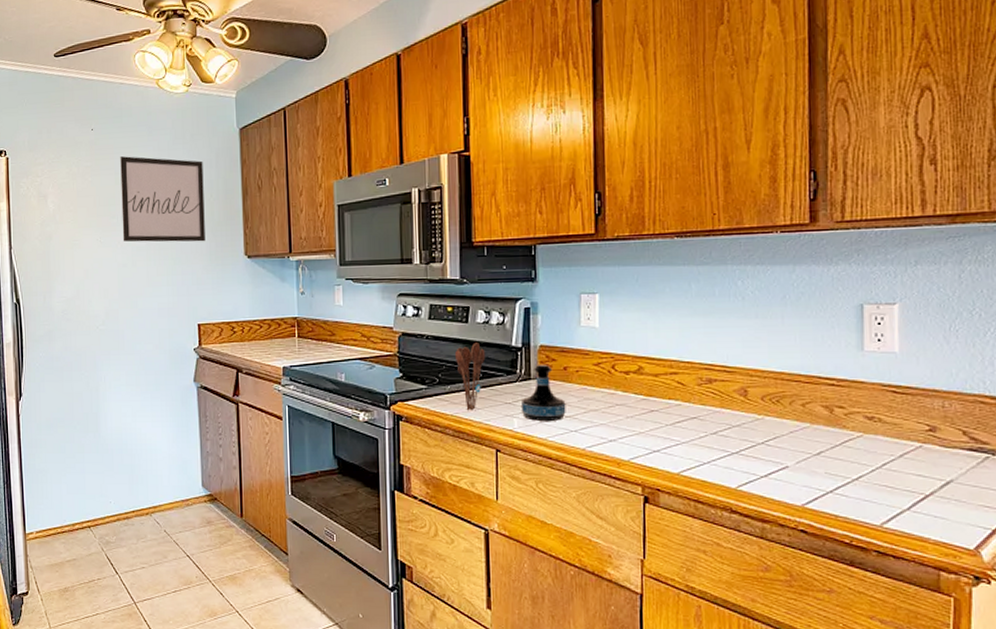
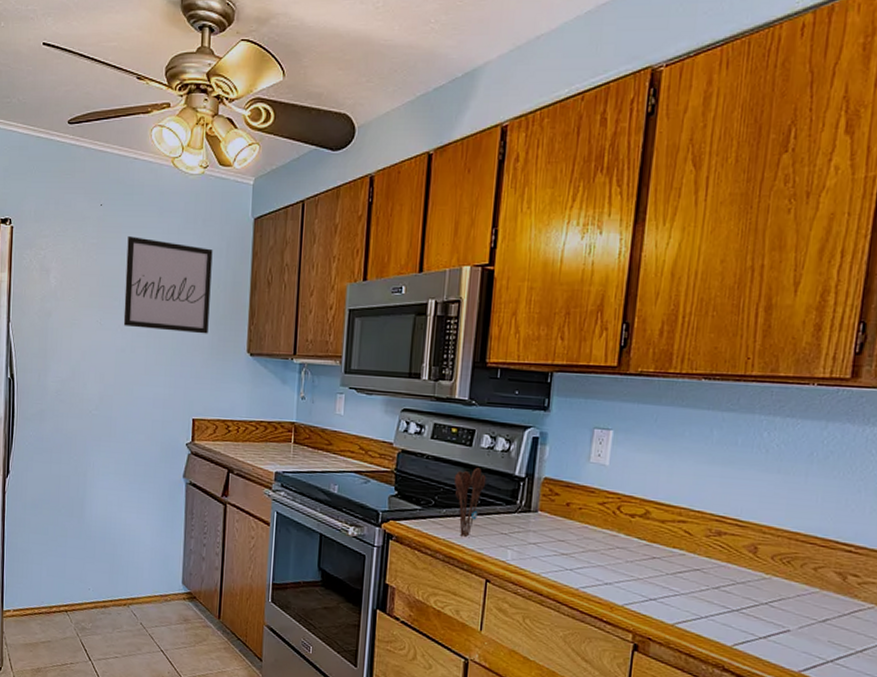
tequila bottle: present [522,364,566,421] -> none [517,497,564,557]

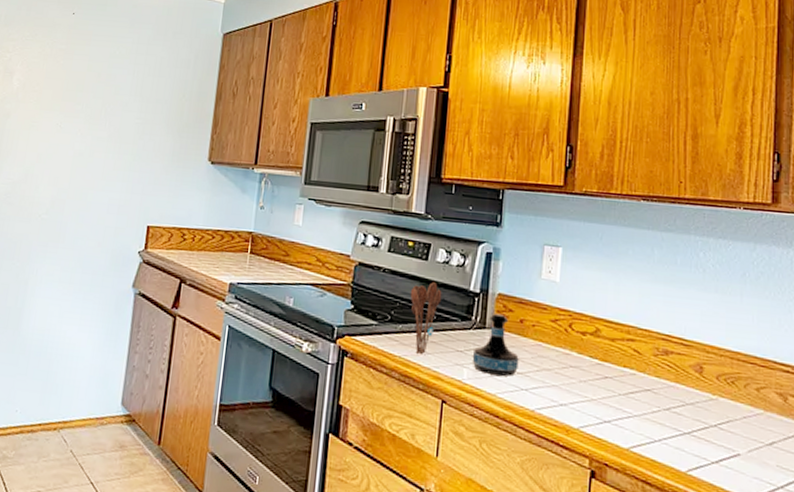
wall art: present [123,236,213,334] -> none [84,44,181,141]
tequila bottle: none [517,497,564,557] -> present [473,313,519,376]

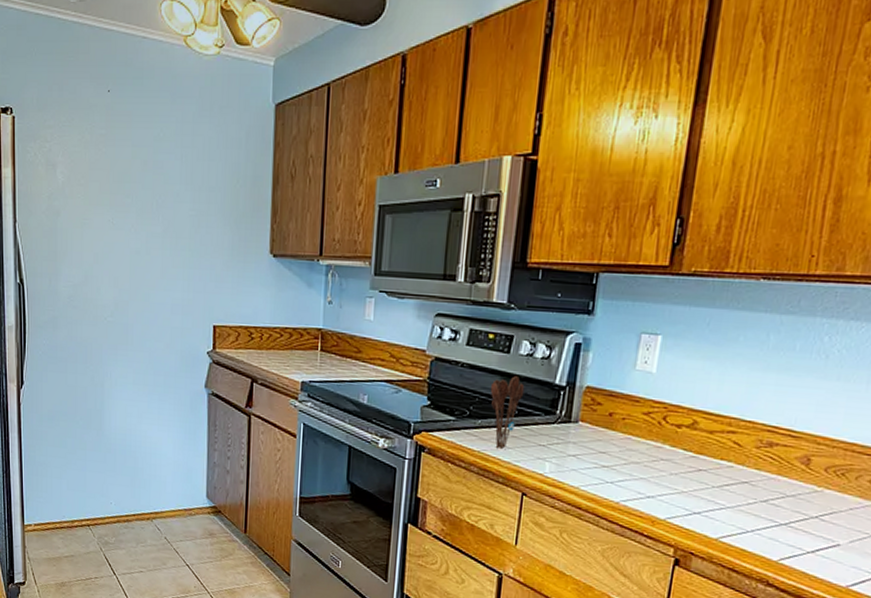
tequila bottle: present [473,313,519,376] -> none [556,406,606,470]

